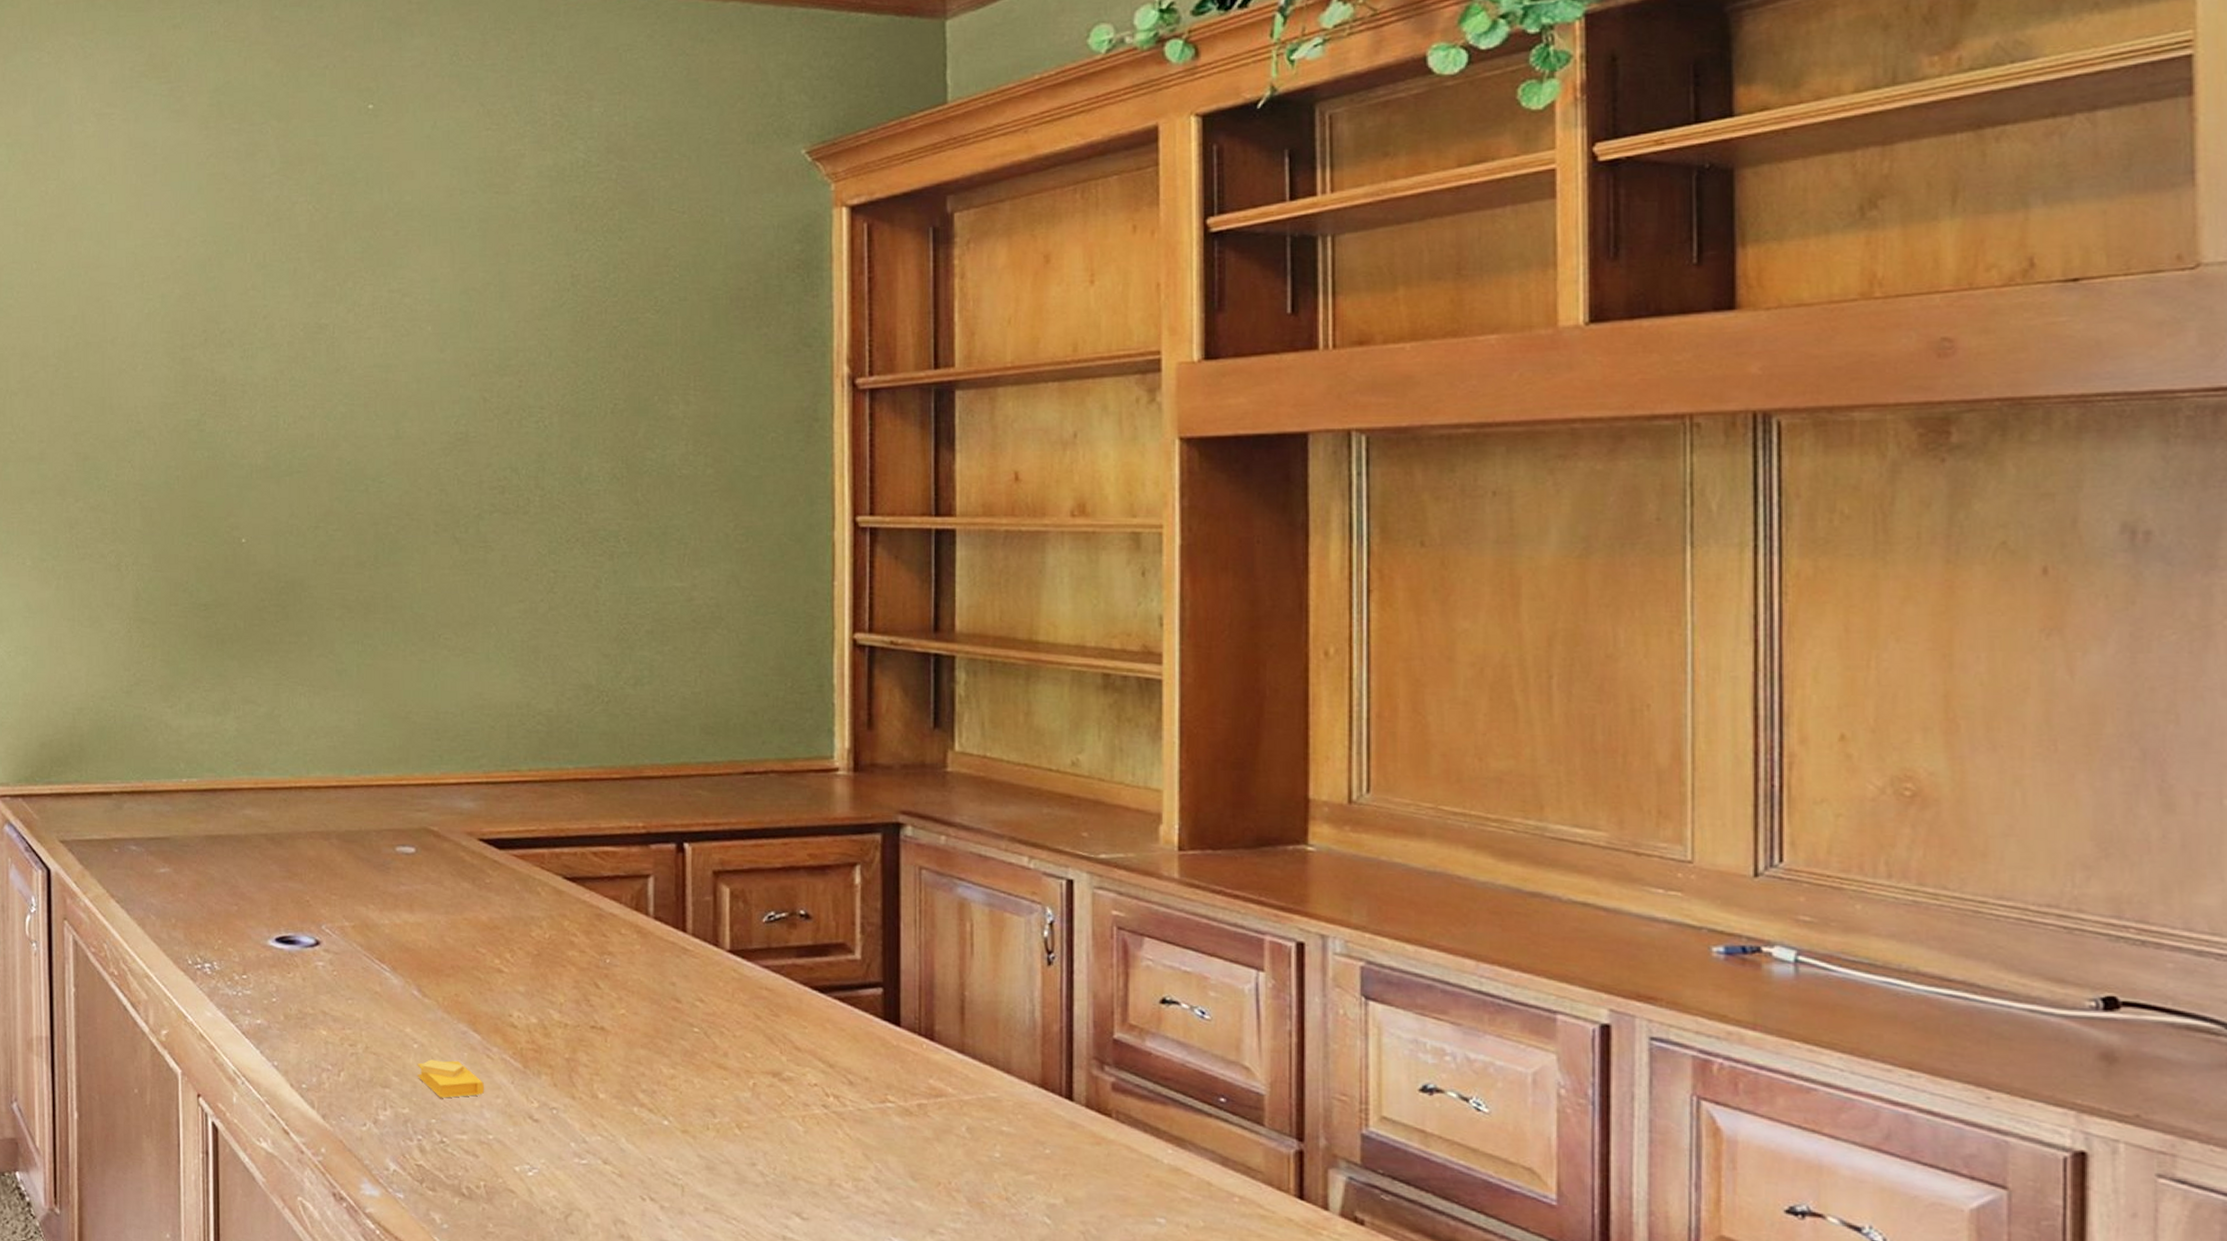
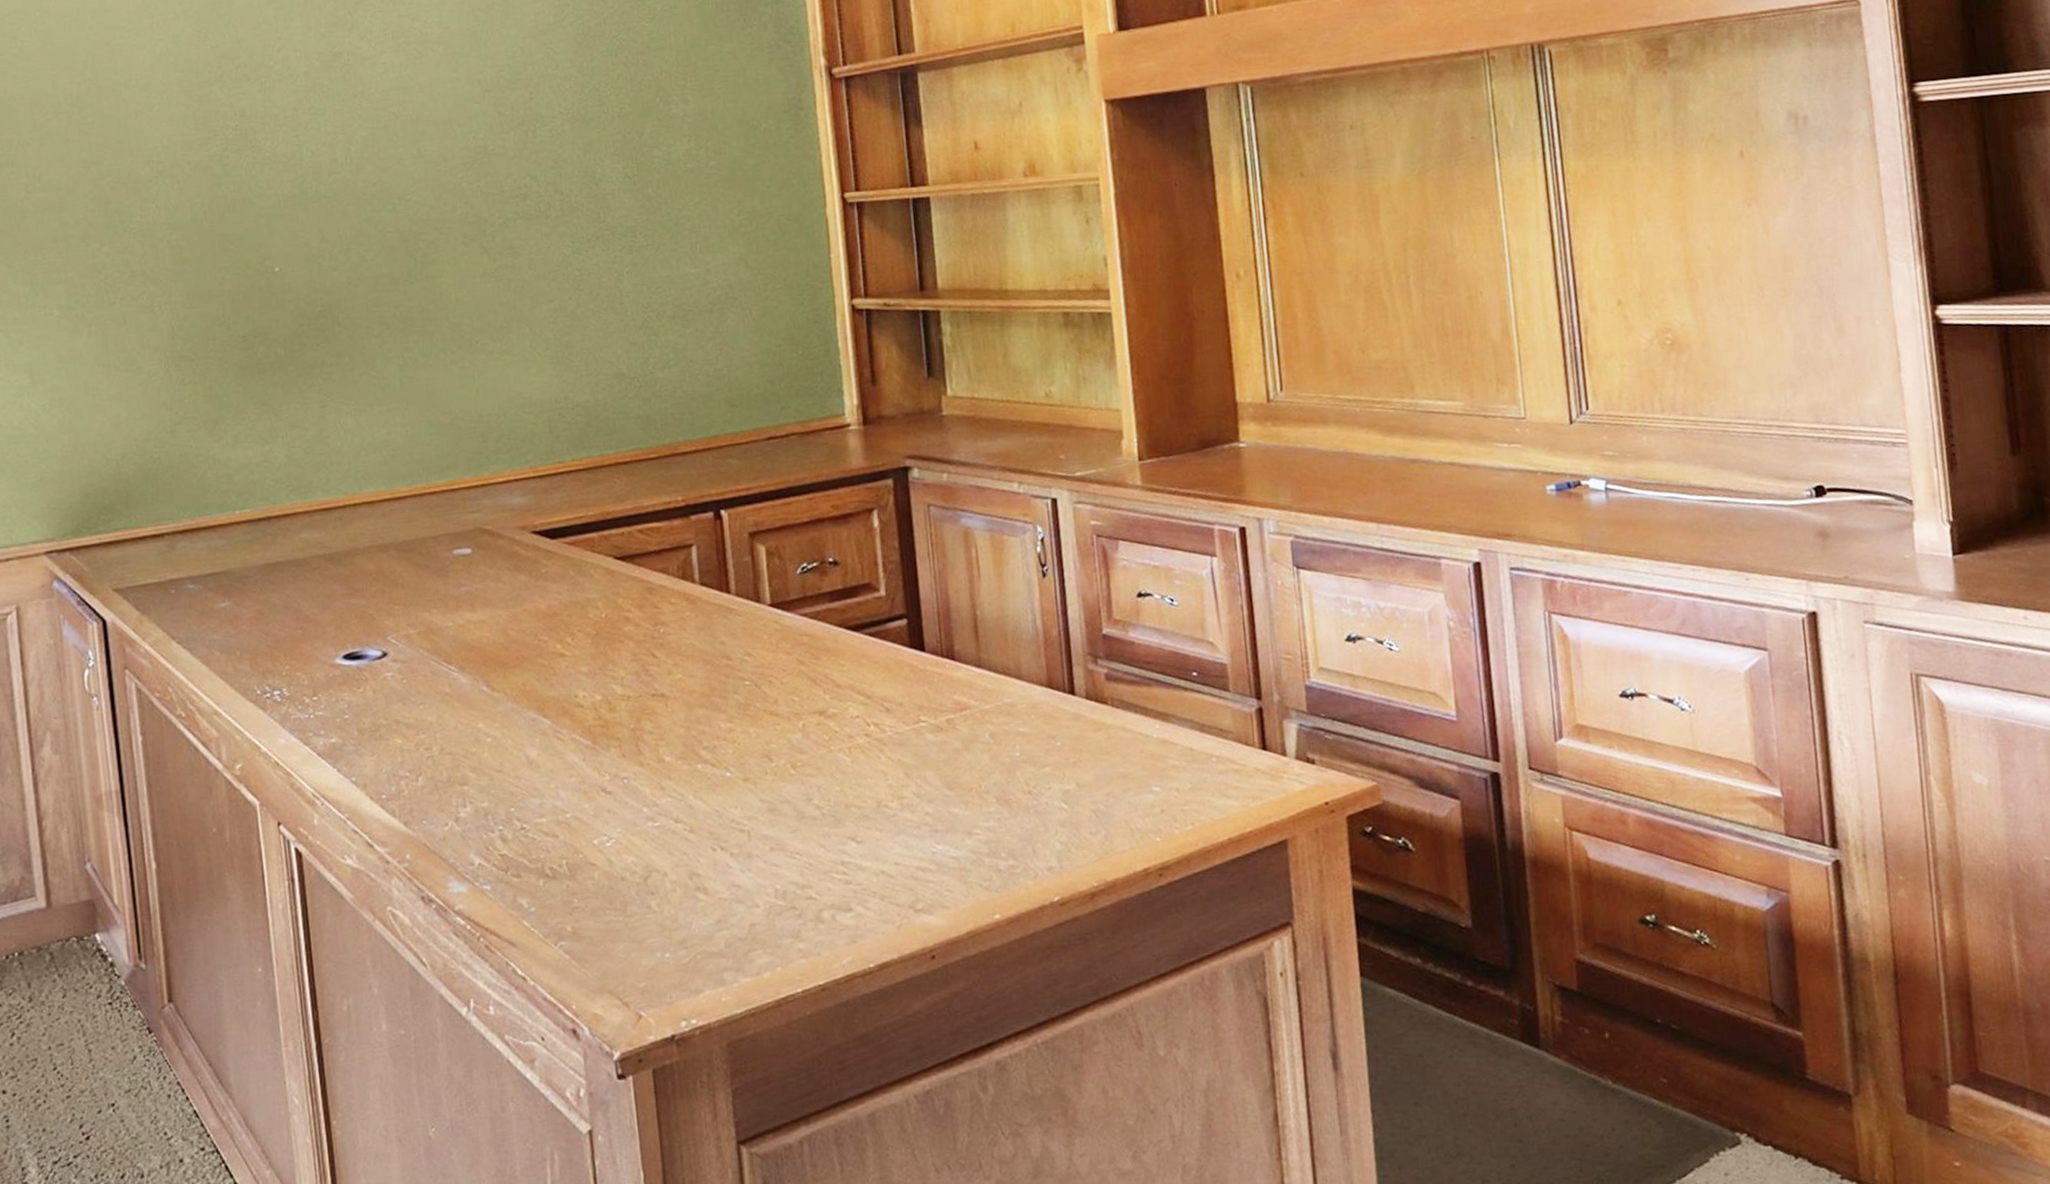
sticky notes: present [417,1059,485,1098] -> none [492,748,559,786]

